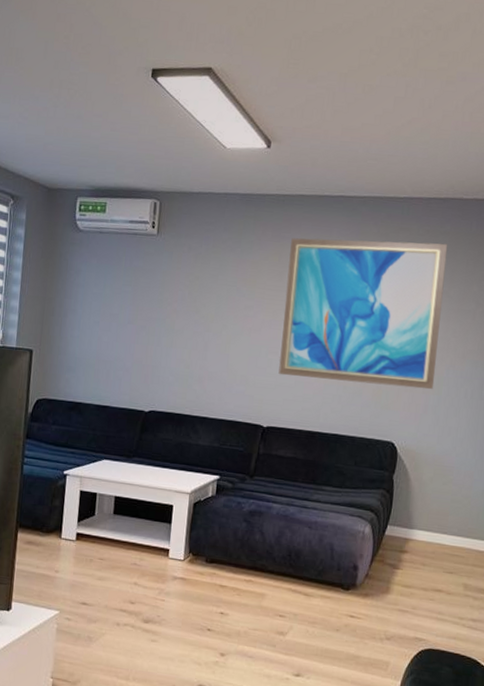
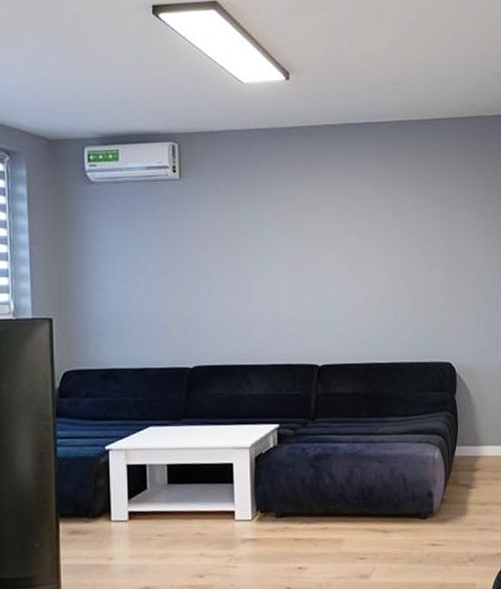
wall art: present [278,238,448,390] -> none [323,161,482,310]

